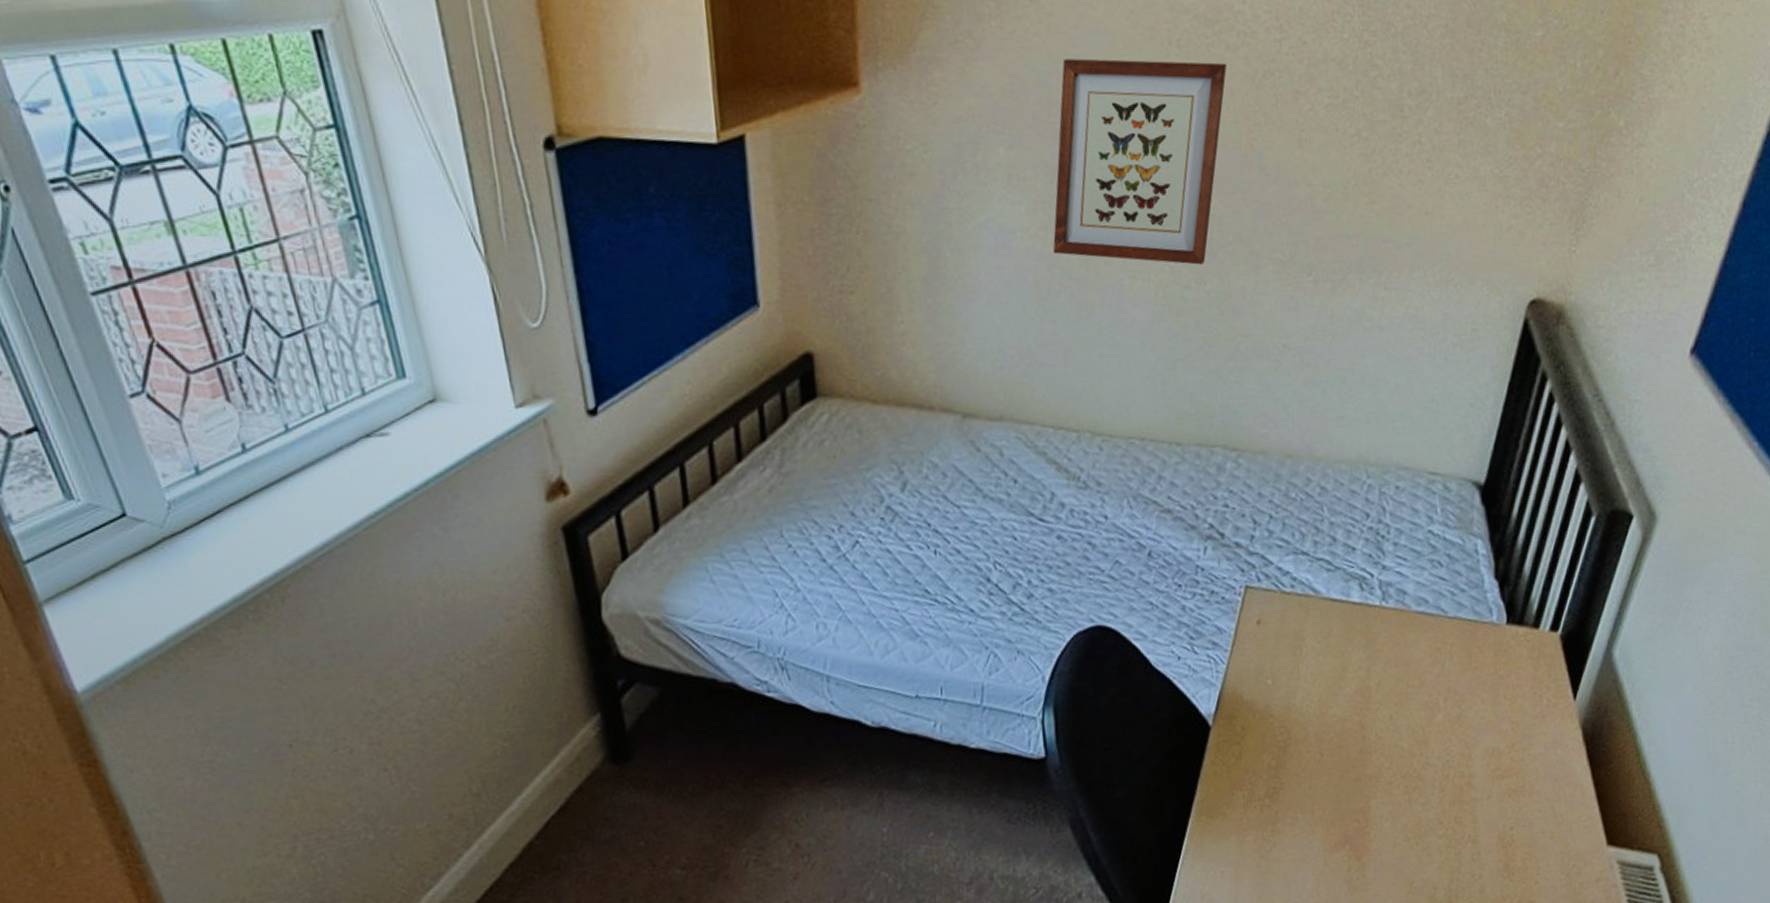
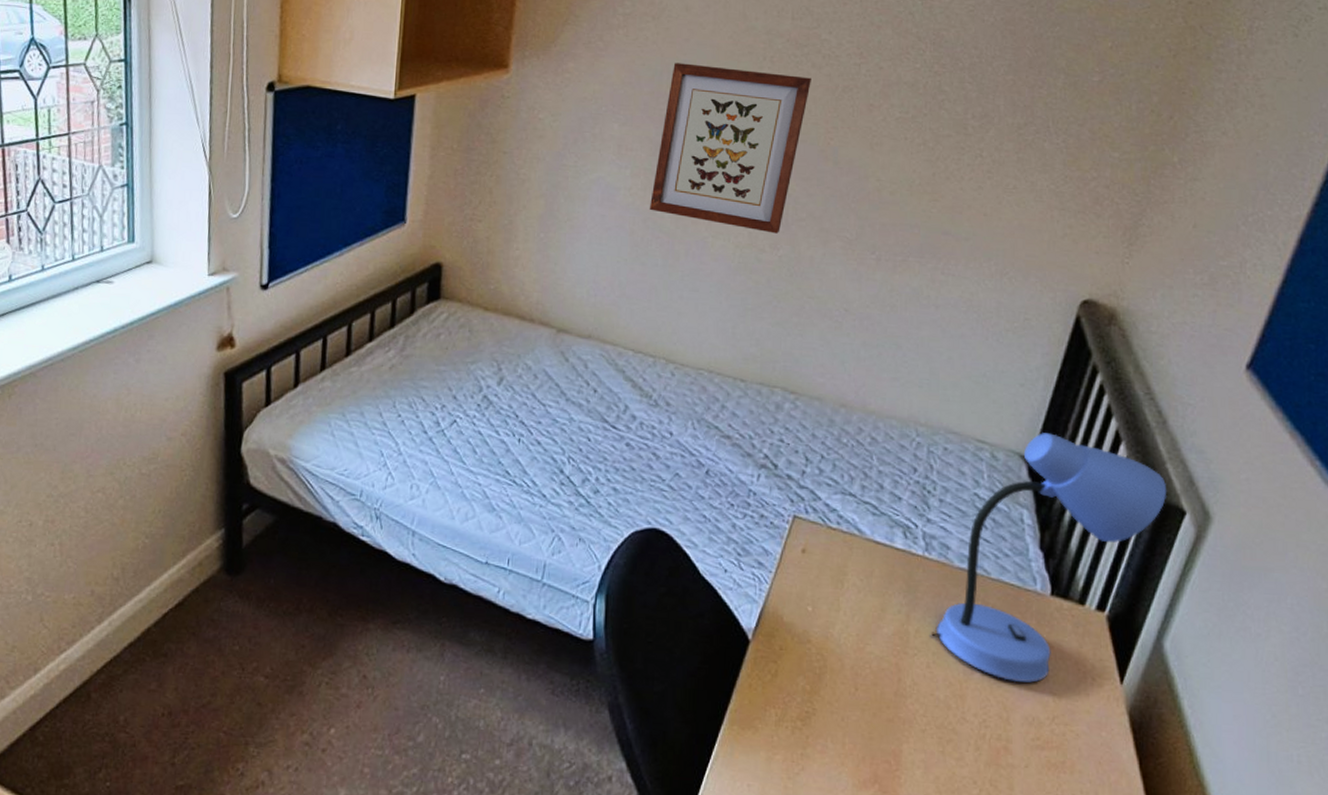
desk lamp: none [1392,453,1616,718] -> present [931,433,1167,683]

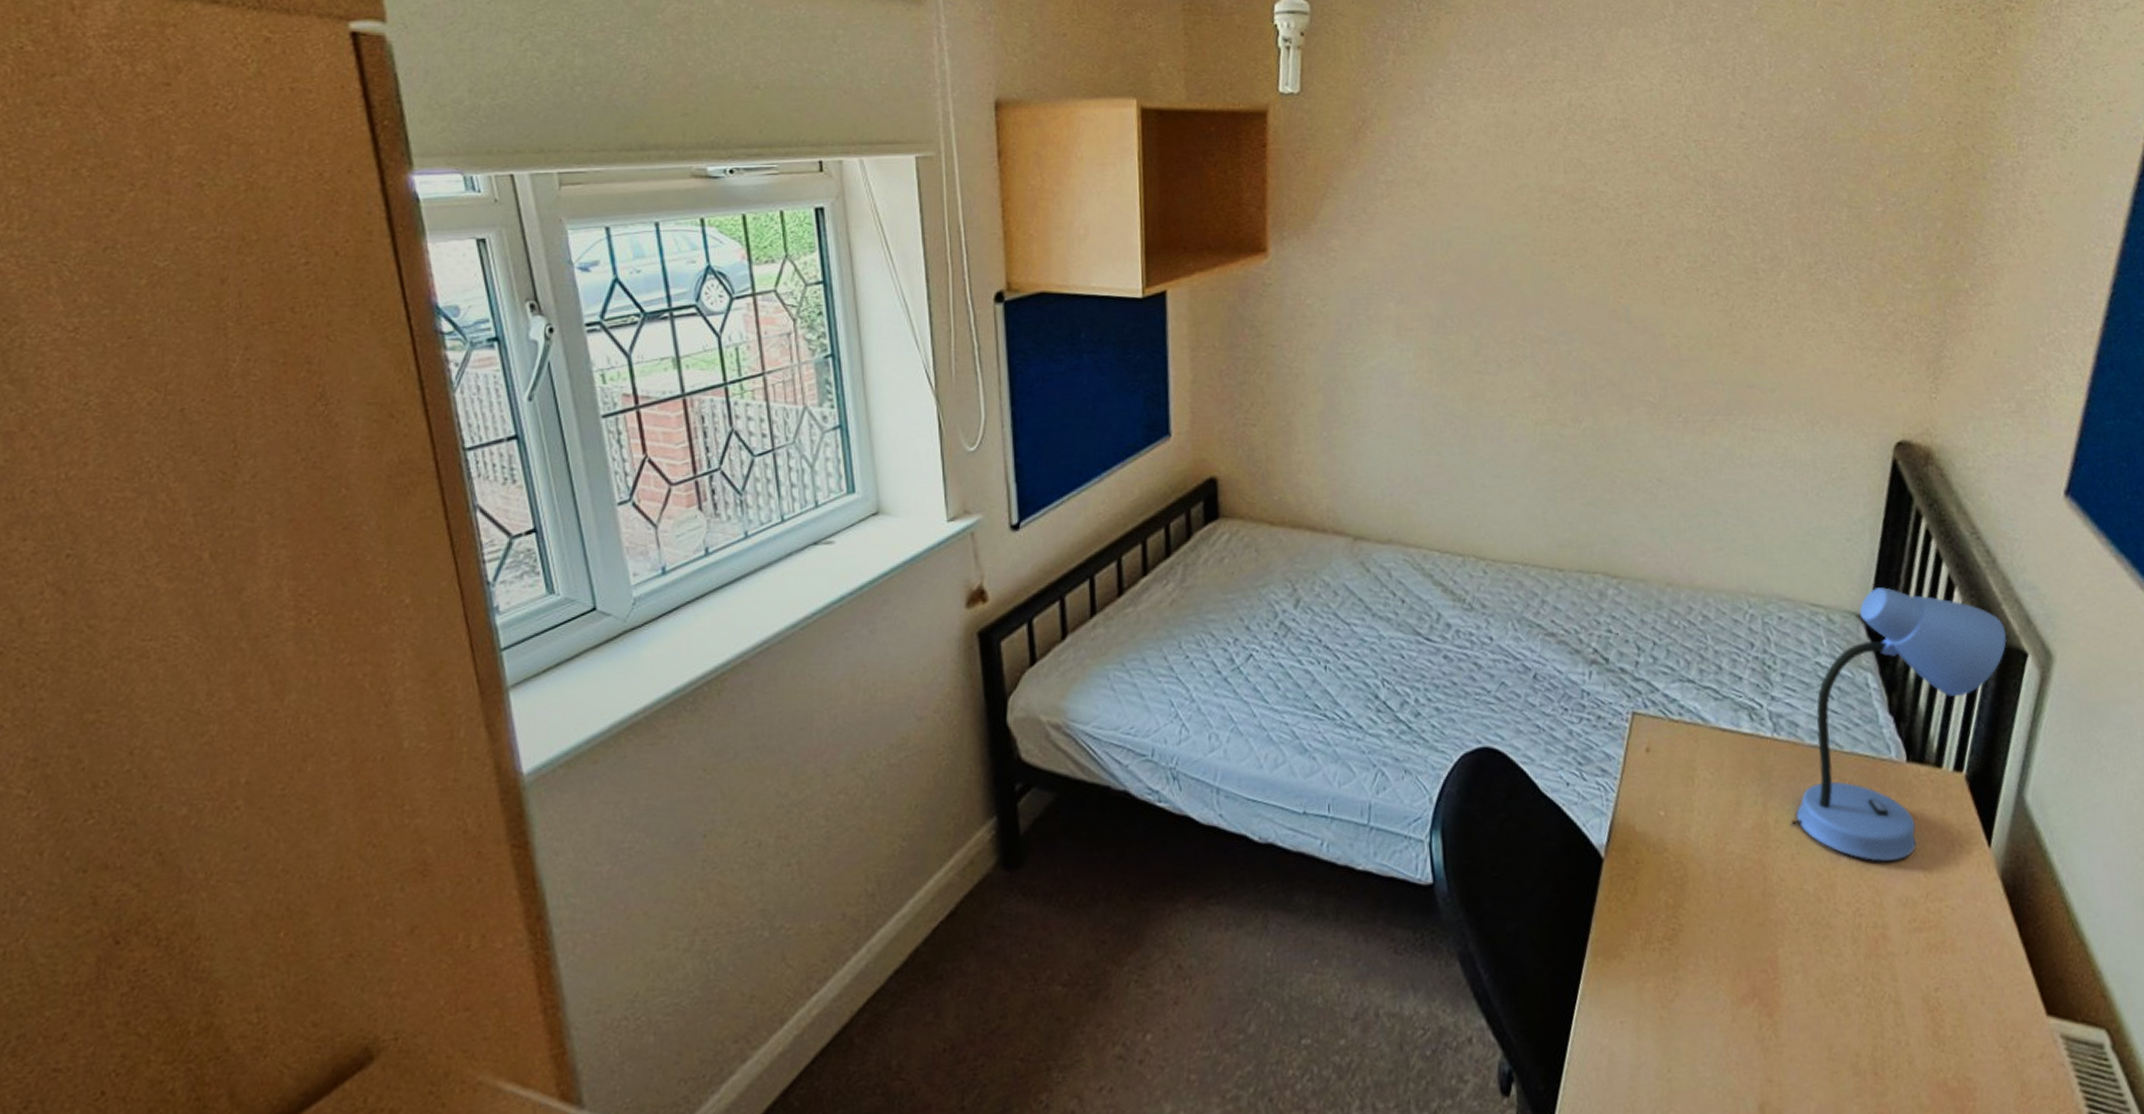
wall art: present [649,63,811,234] -> none [1437,229,1593,406]

